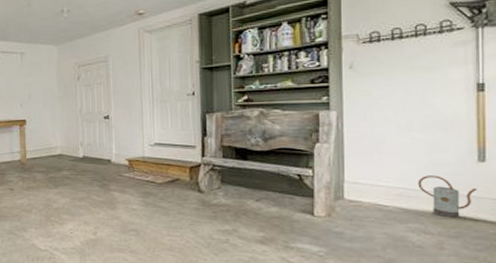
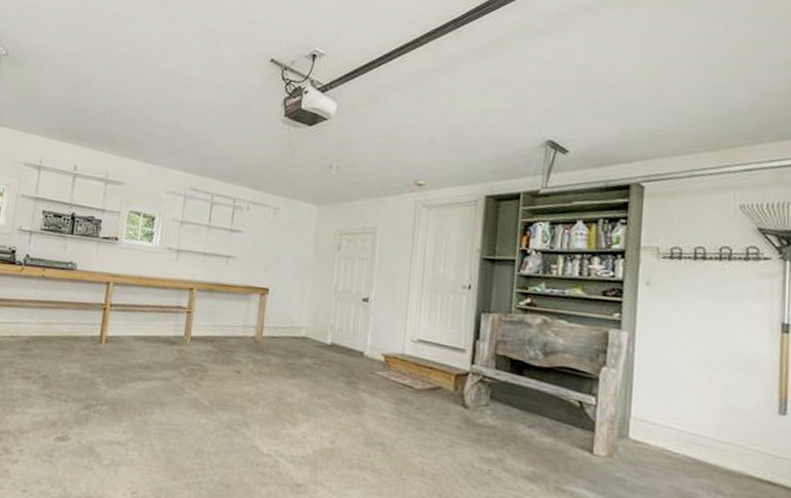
watering can: present [418,175,478,218] -> none [712,422,777,479]

